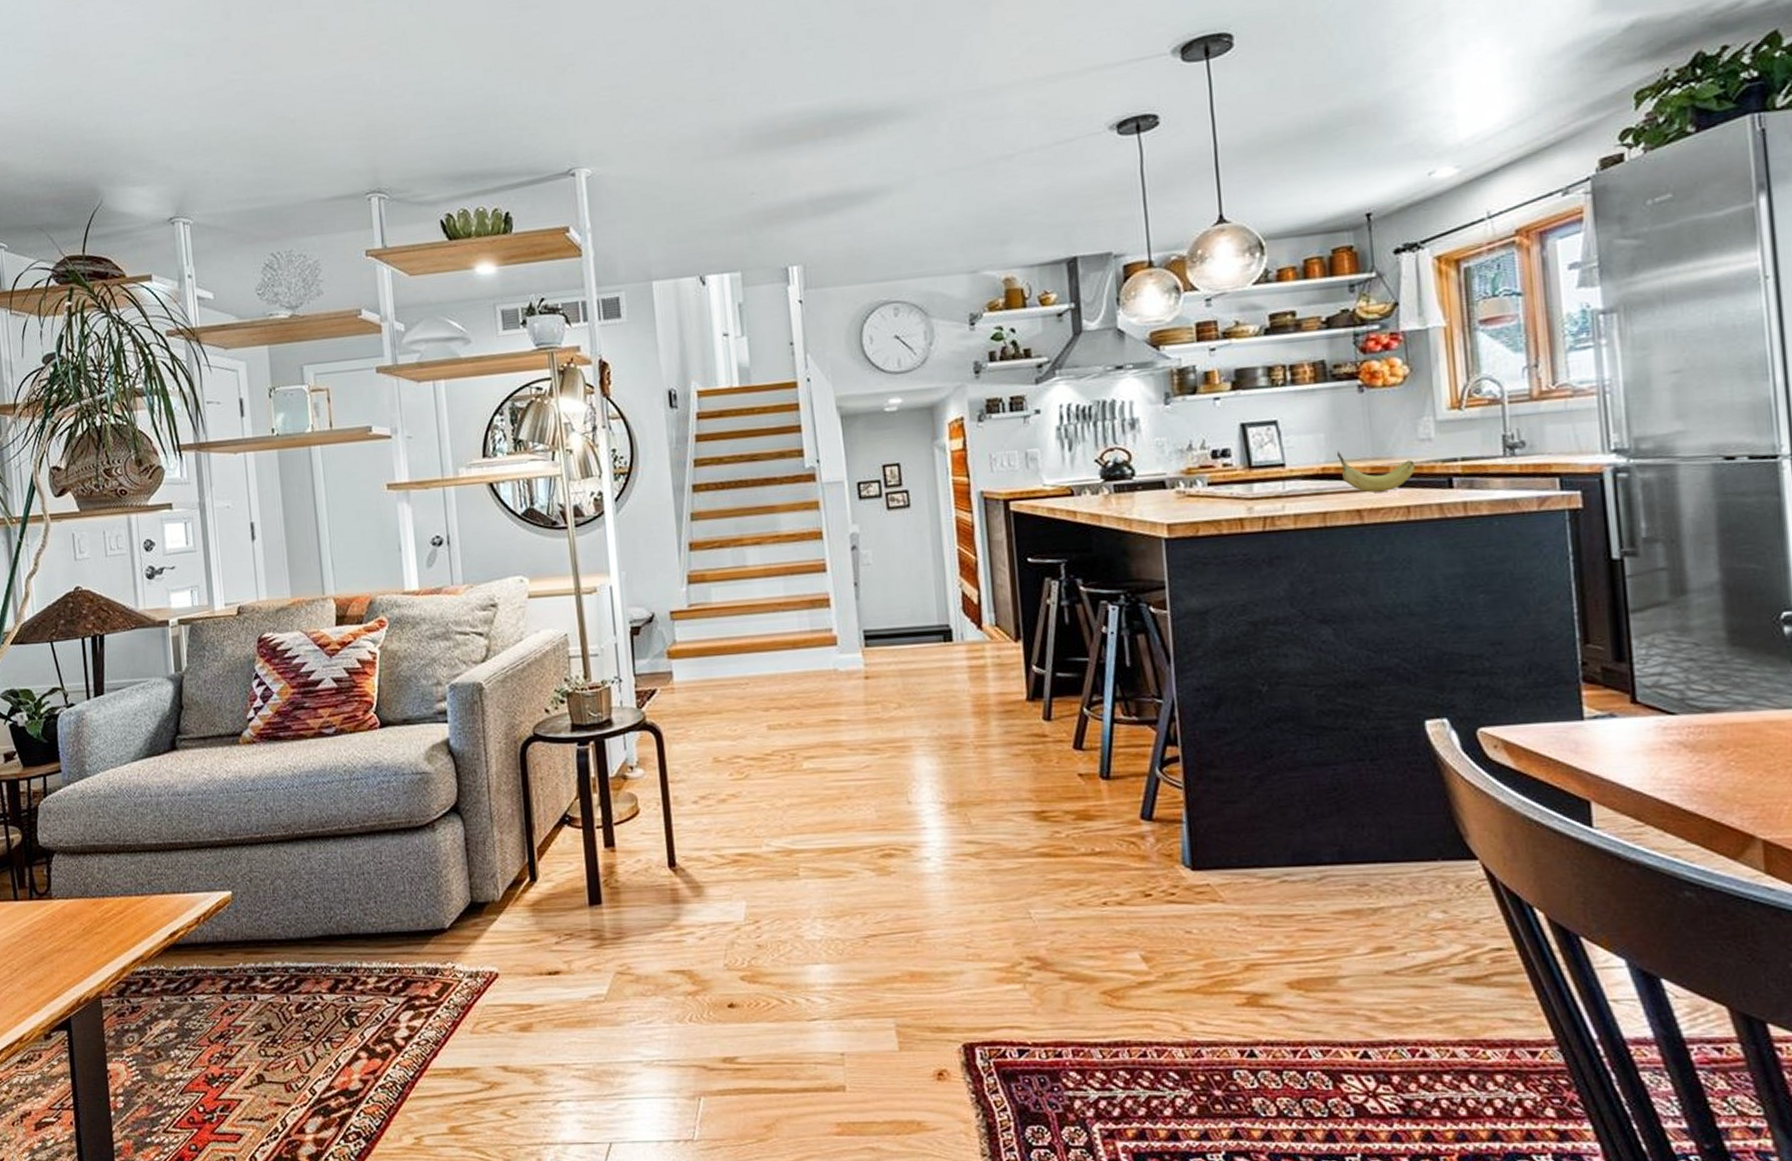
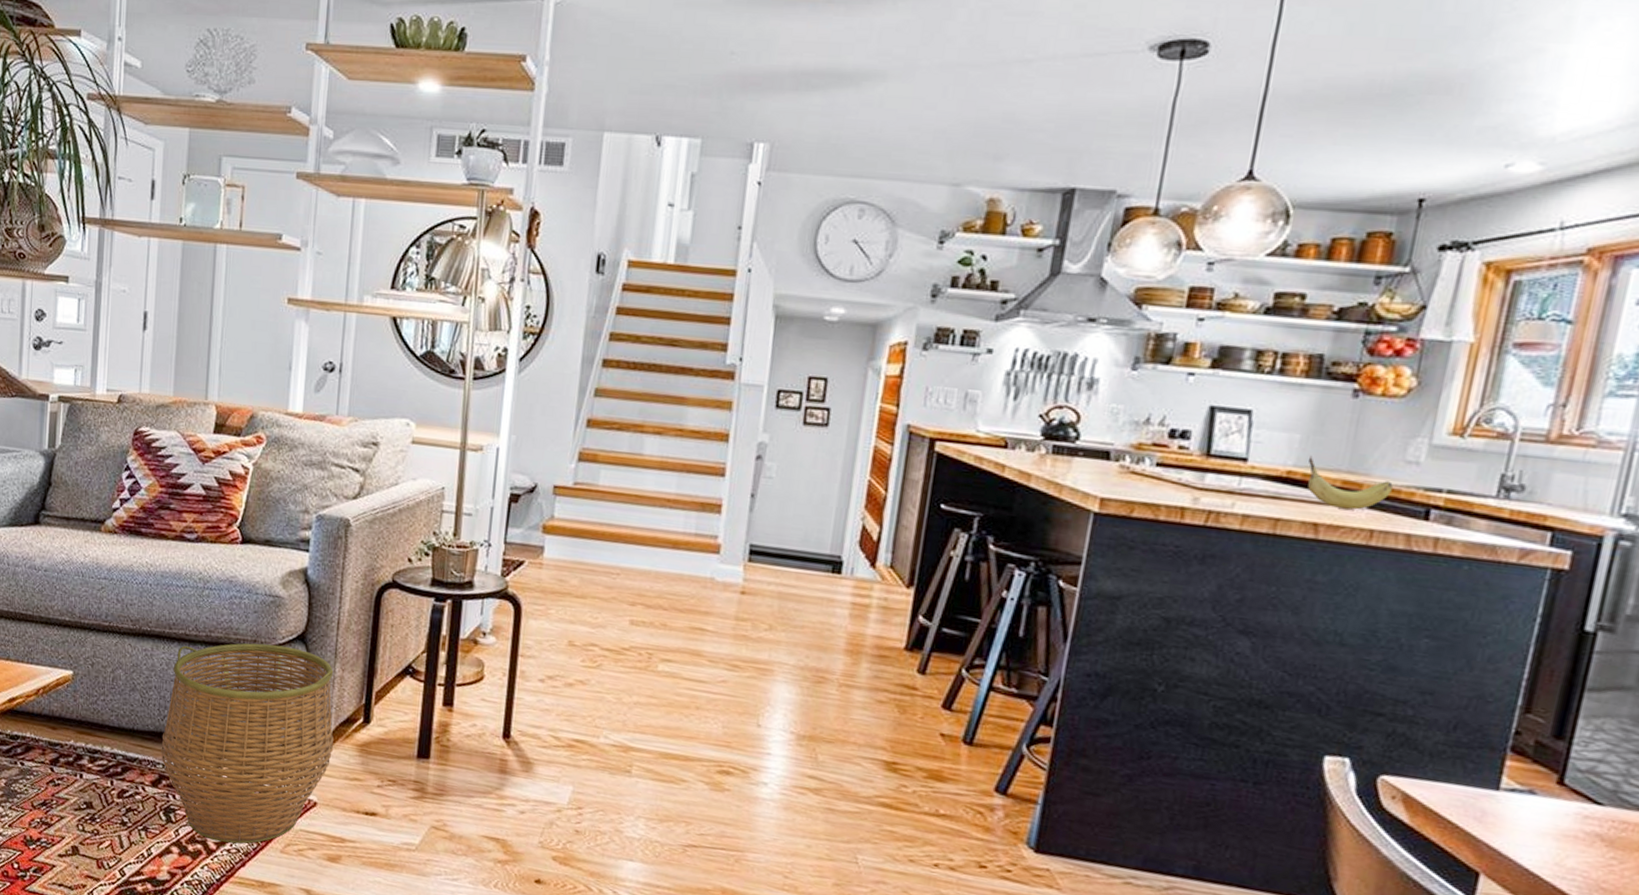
basket: none [331,820,506,1036] -> present [161,643,334,844]

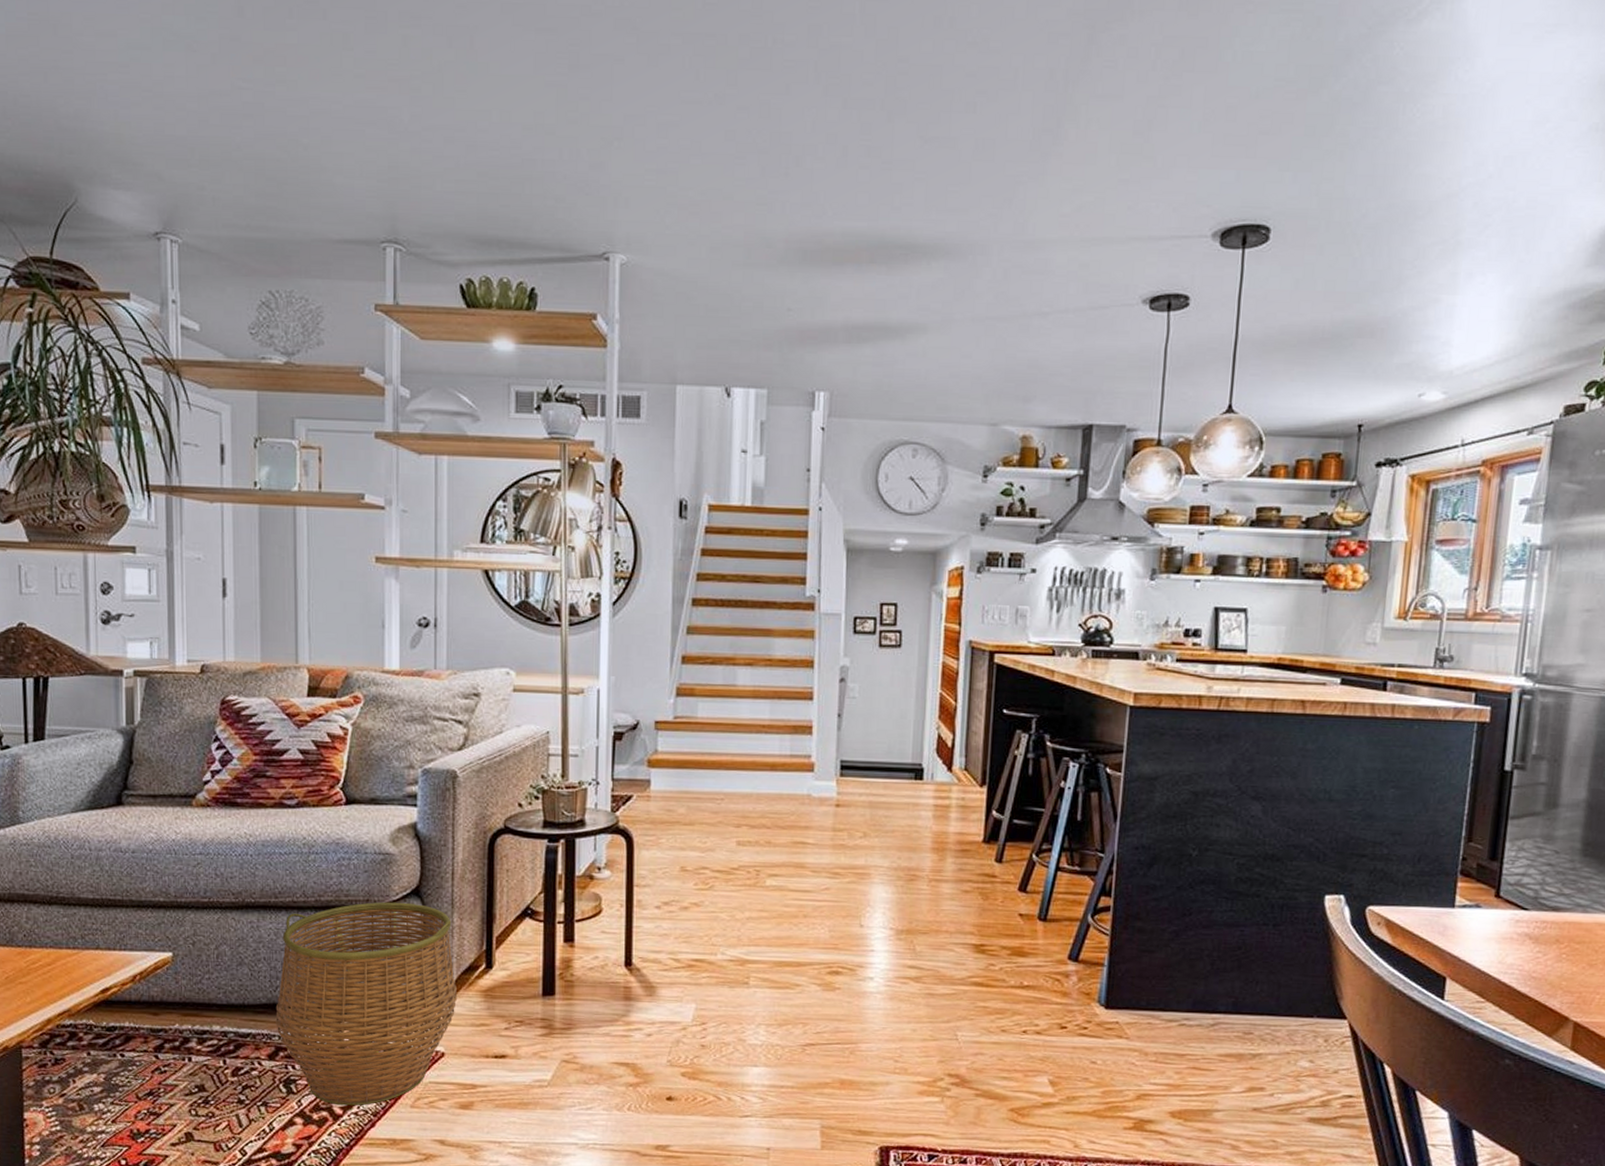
fruit: present [1307,455,1393,510] -> none [1293,643,1358,687]

